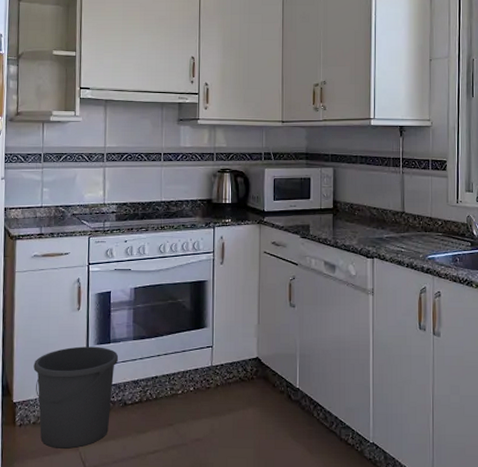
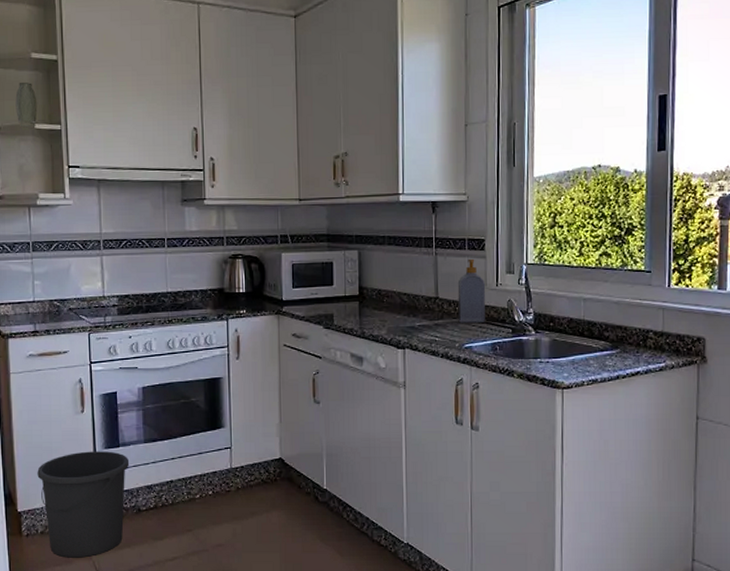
vase: none [37,15,57,55] -> present [15,82,38,129]
soap bottle: none [422,177,448,236] -> present [457,258,486,323]

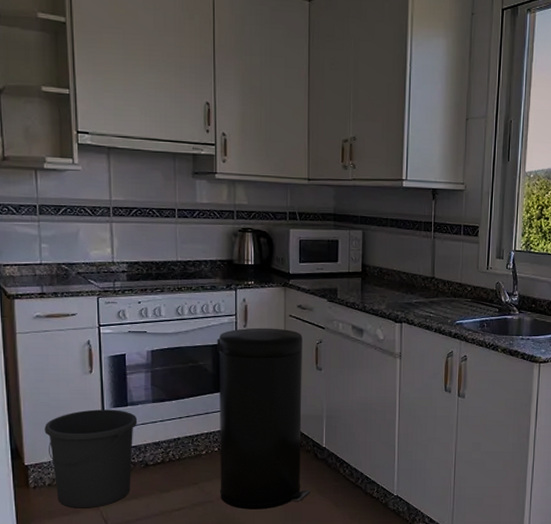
vase: present [15,82,38,129] -> none [21,43,45,91]
pedal bin: none [209,359,312,559] -> present [217,327,310,510]
soap bottle: present [457,258,486,323] -> none [451,243,478,302]

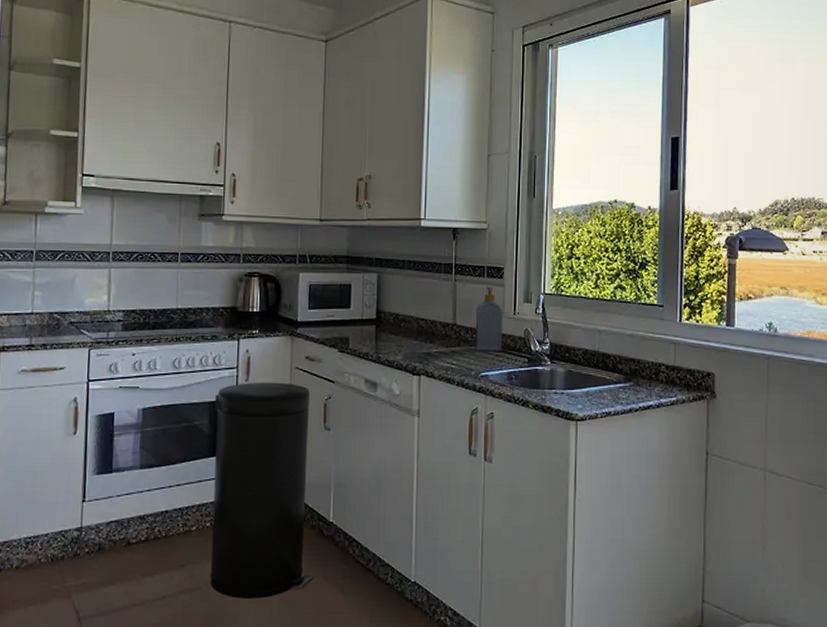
bucket: present [44,409,138,508] -> none [18,477,122,596]
soap bottle: none [451,243,478,302] -> present [475,286,504,351]

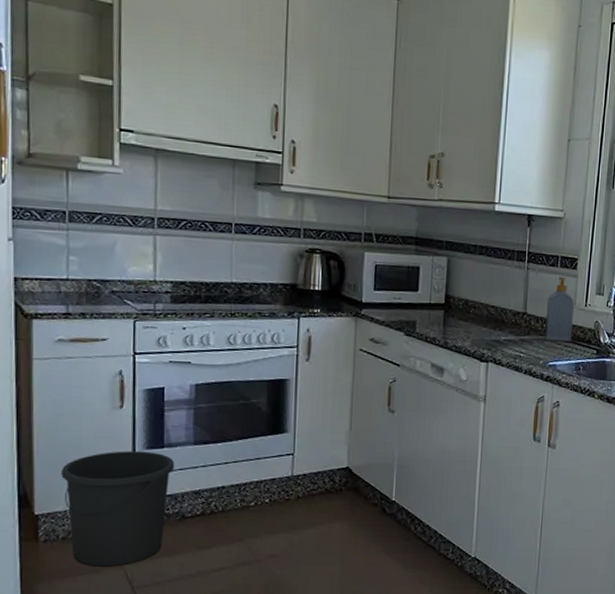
bucket: none [18,477,122,596] -> present [61,451,175,567]
pedal bin: present [210,382,314,599] -> none [269,362,376,571]

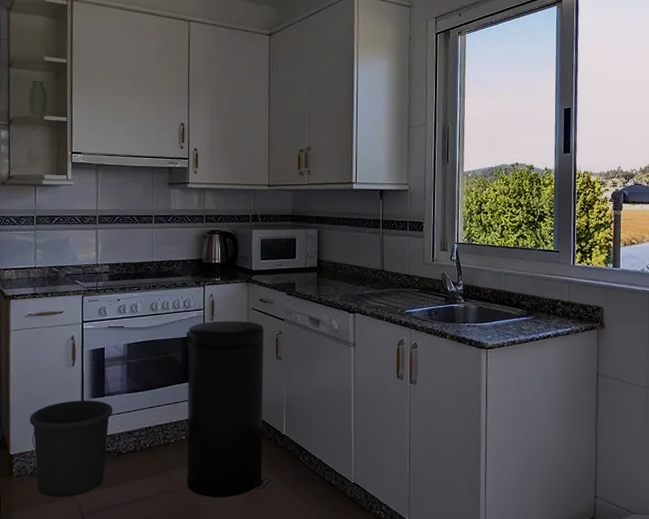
vase: none [56,24,85,80] -> present [28,81,48,120]
pedal bin: none [269,362,376,571] -> present [186,320,272,497]
soap bottle: present [544,276,575,342] -> none [400,238,424,292]

